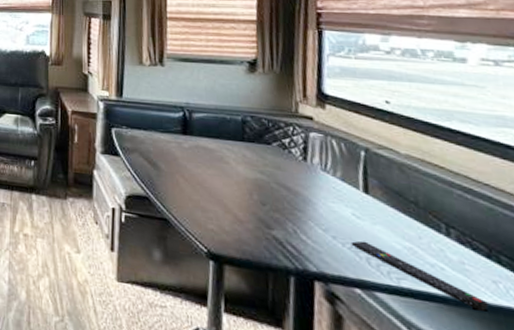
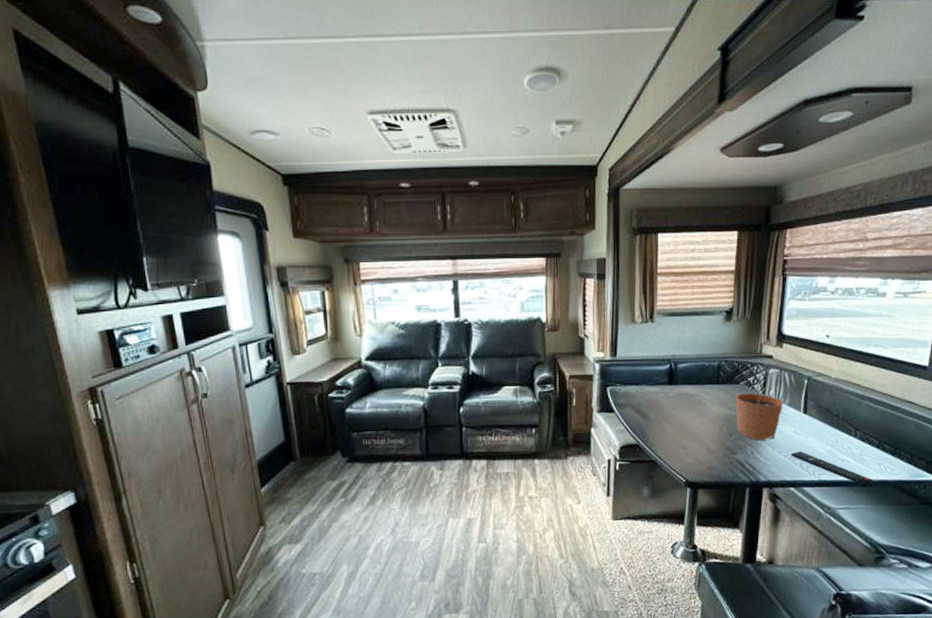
plant pot: none [267,149,333,218] -> present [735,383,783,440]

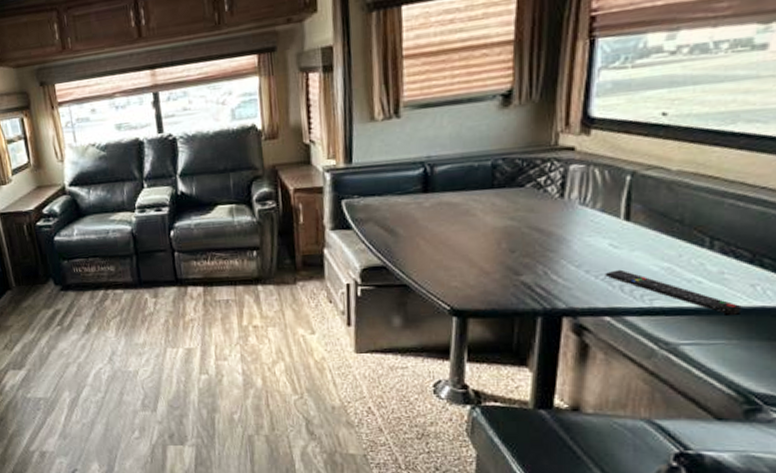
plant pot: present [735,383,783,440] -> none [518,183,592,257]

